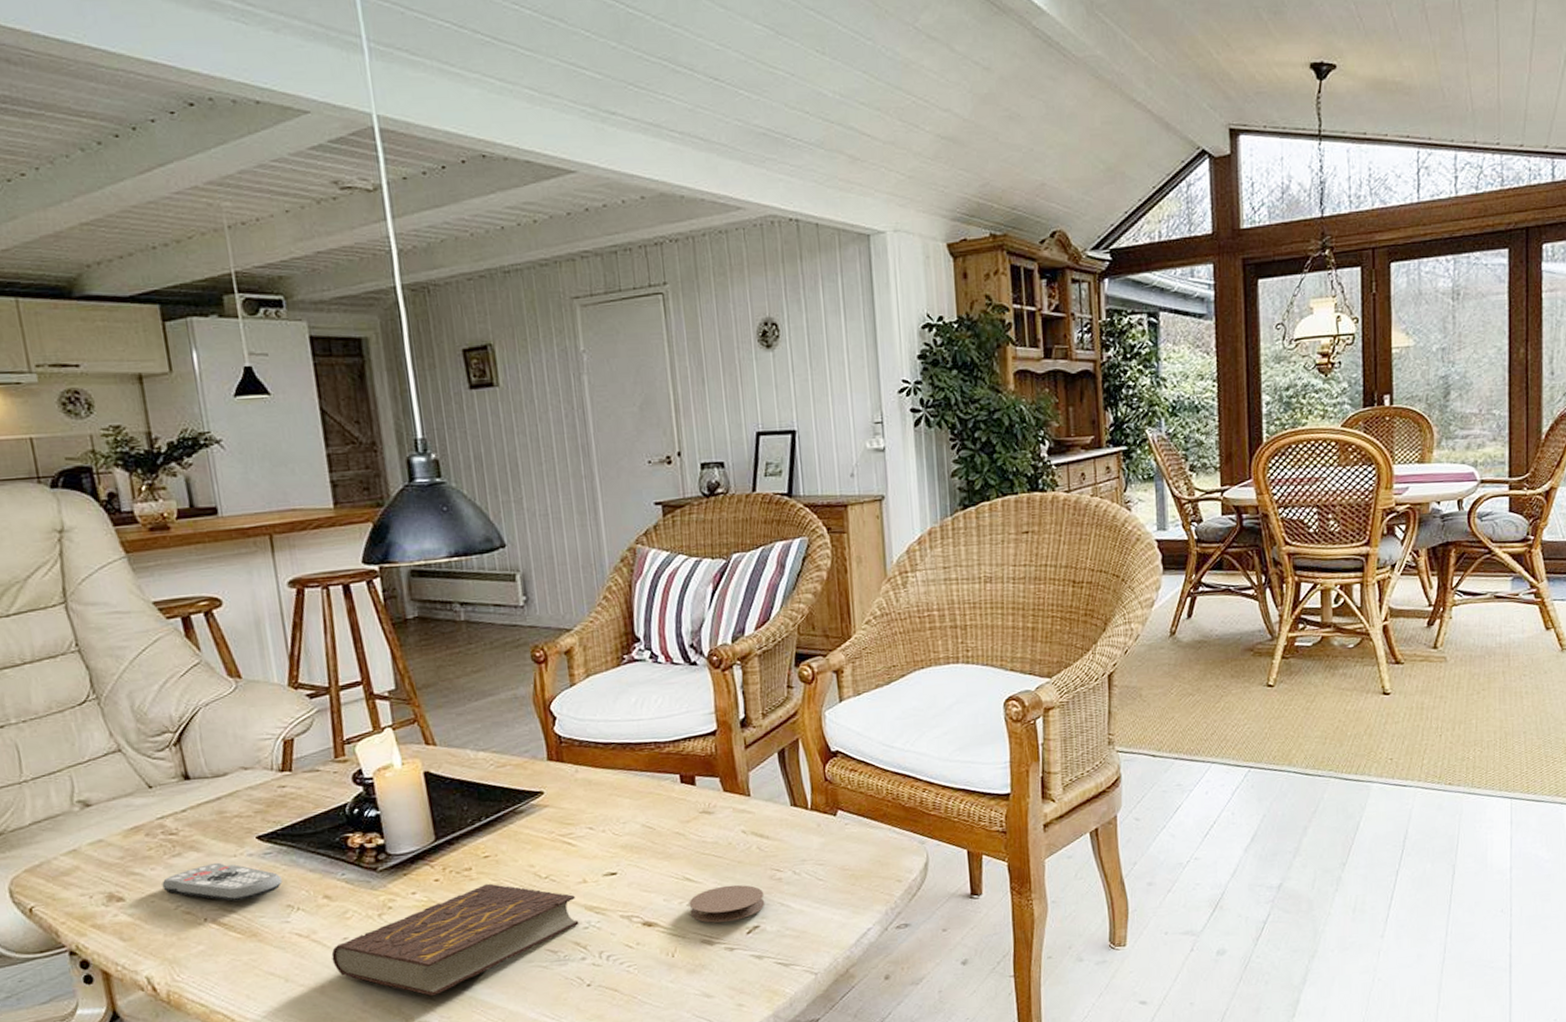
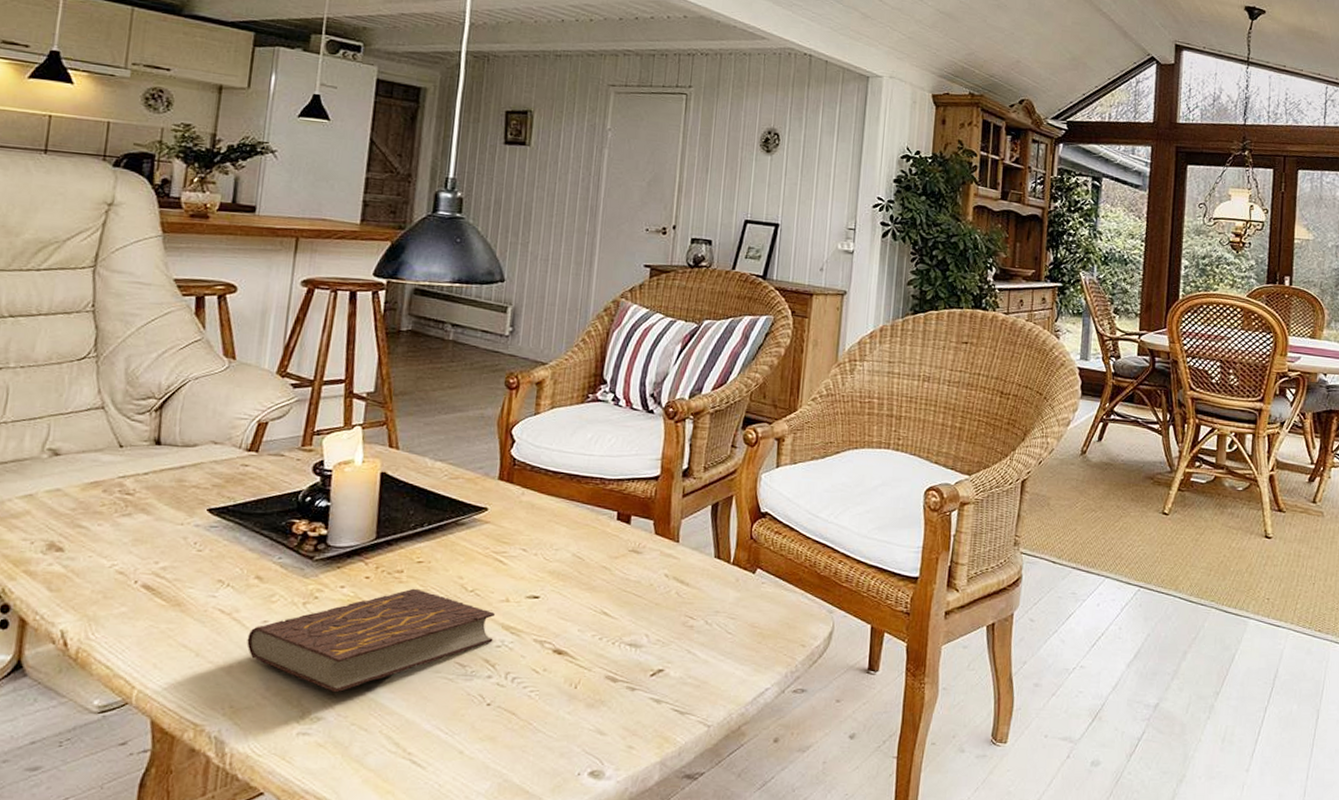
remote control: present [162,862,283,902] -> none [104,527,221,569]
coaster: present [689,884,765,923] -> none [600,625,675,661]

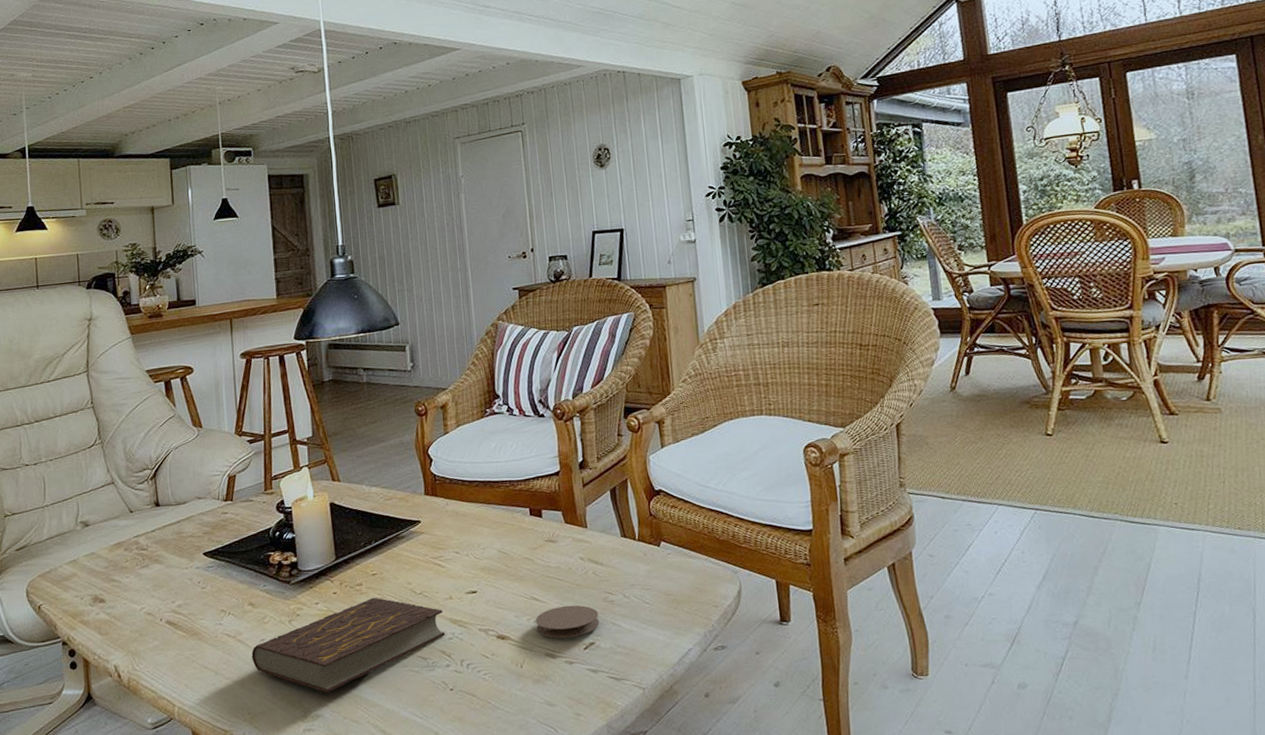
coaster: none [600,625,675,661] -> present [535,605,600,638]

